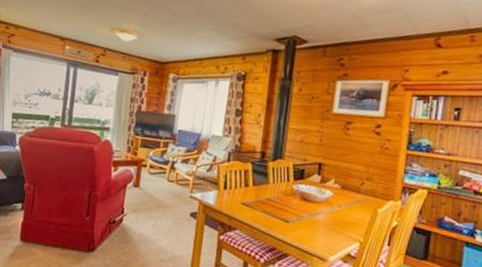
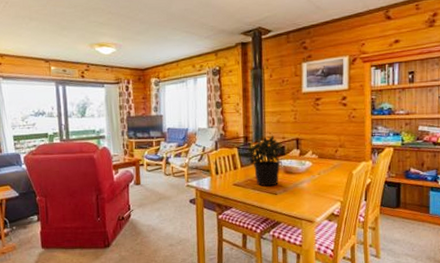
potted plant: none [257,156,304,213] -> present [243,136,285,187]

